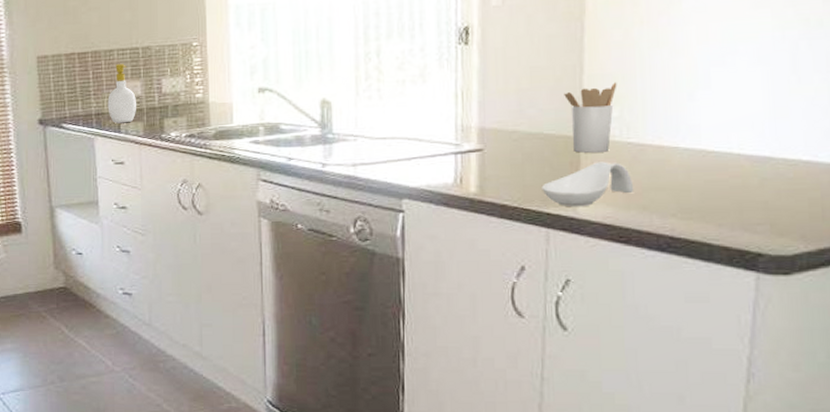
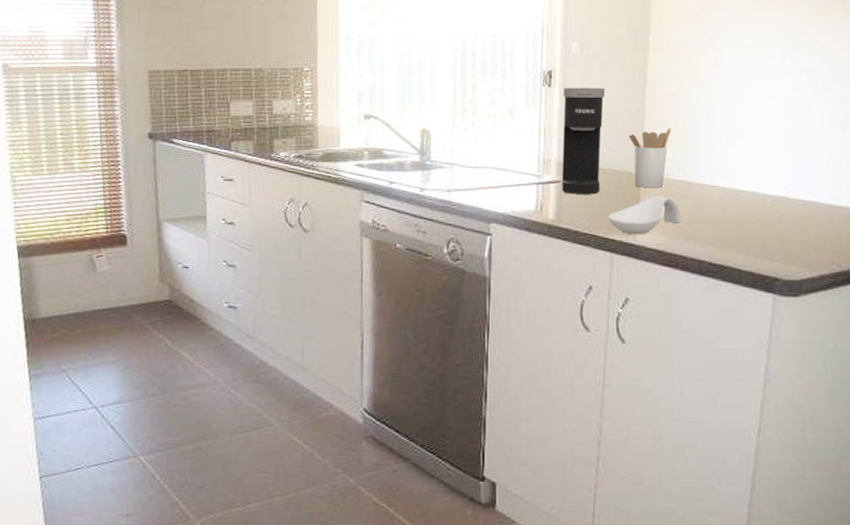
soap bottle: present [107,63,136,124] -> none [219,83,247,141]
coffee maker: none [483,41,534,164] -> present [561,87,606,194]

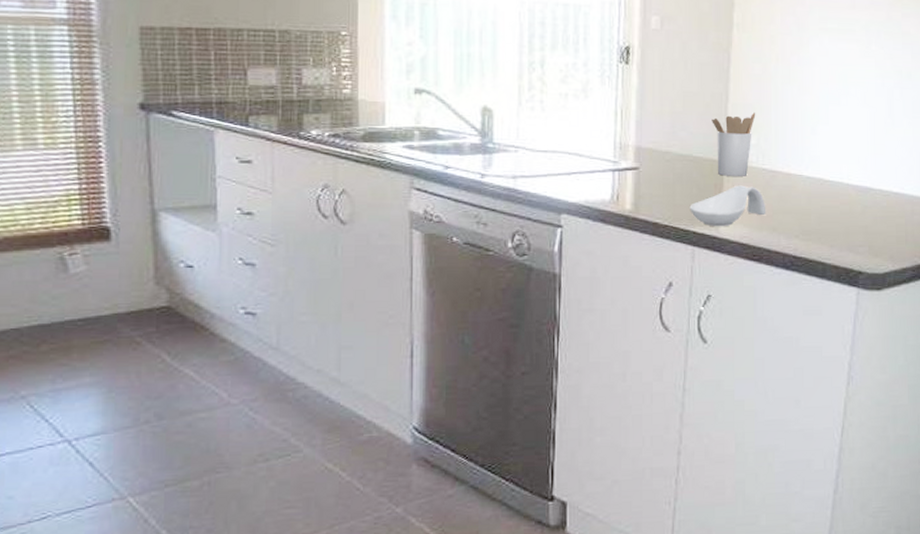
coffee maker: present [561,87,606,194] -> none [639,65,688,183]

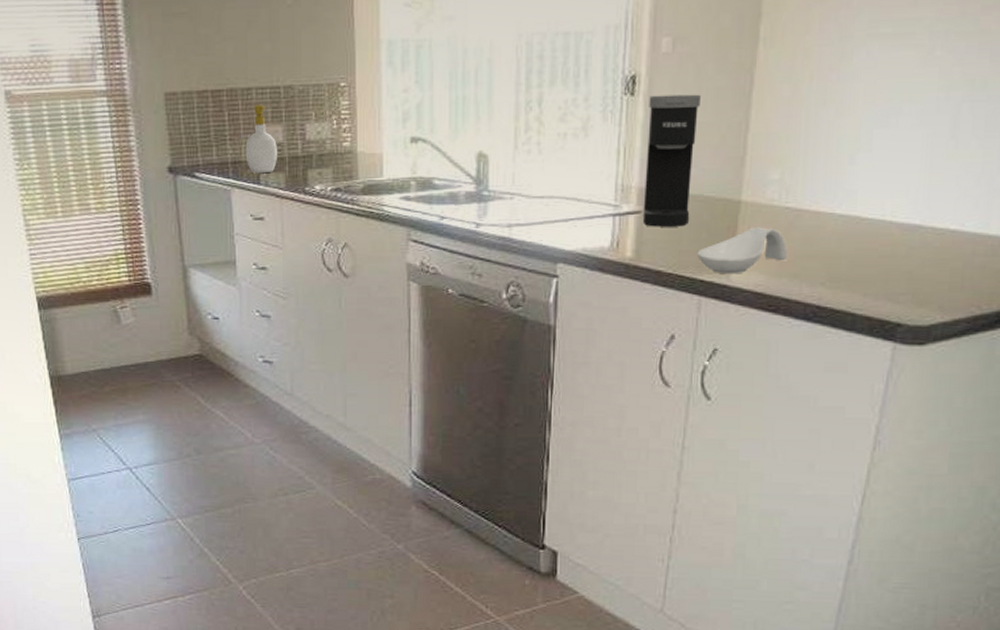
soap bottle: none [233,45,270,116] -> present [245,104,277,174]
coffee maker: none [639,65,688,183] -> present [642,94,702,227]
utensil holder: present [712,112,756,176] -> none [727,142,781,217]

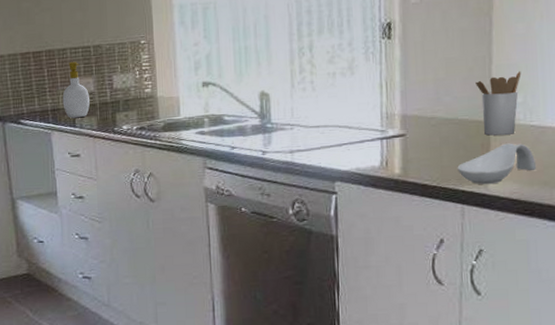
coffee maker: present [642,94,702,227] -> none [404,35,449,147]
utensil holder: none [727,142,781,217] -> present [475,71,521,136]

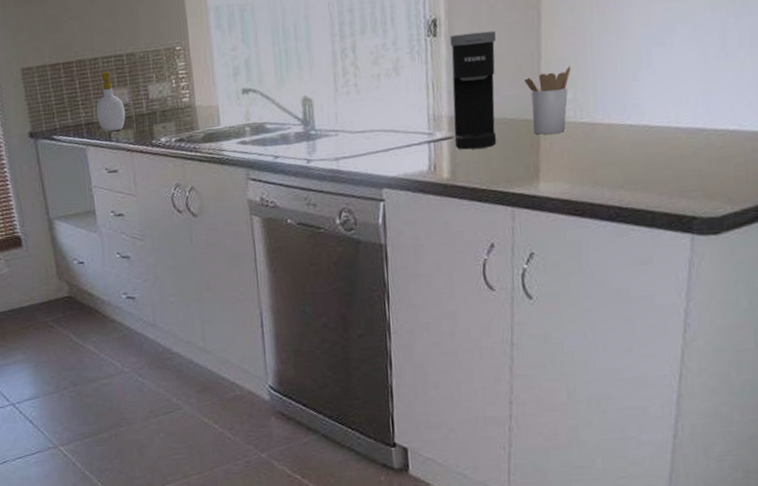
coffee maker: none [404,35,449,147] -> present [450,30,497,150]
spoon rest: present [457,143,537,185] -> none [507,142,588,186]

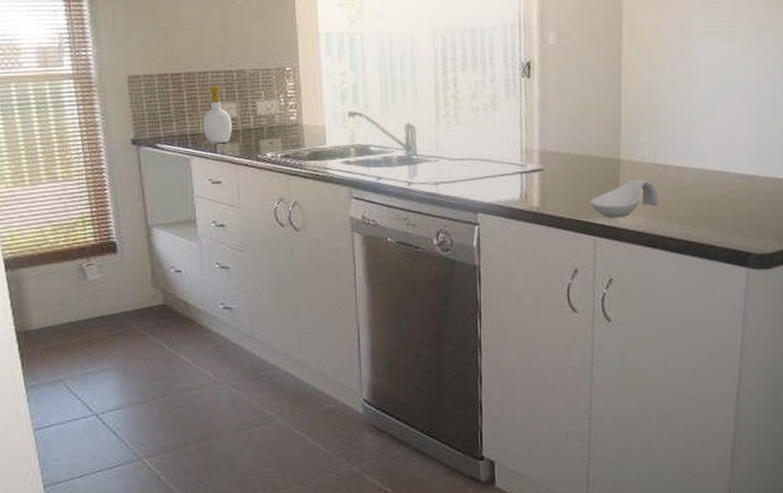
coffee maker: present [450,30,497,150] -> none [542,77,583,182]
spoon rest: none [507,142,588,186] -> present [590,180,660,218]
utensil holder: present [524,66,571,135] -> none [606,113,647,172]

